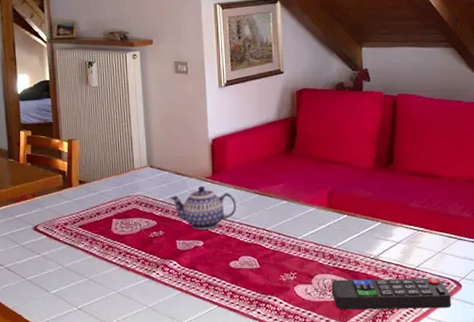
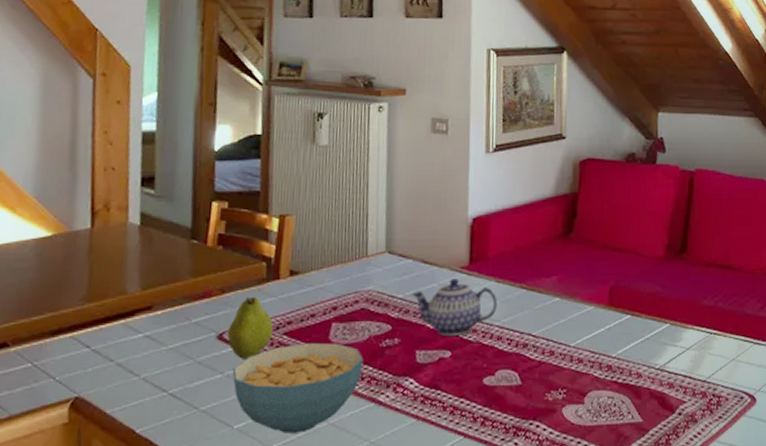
fruit: none [40,199,71,245] -> present [227,296,273,359]
cereal bowl: none [46,233,138,298] -> present [232,342,364,434]
remote control: present [331,278,451,309] -> none [607,391,744,435]

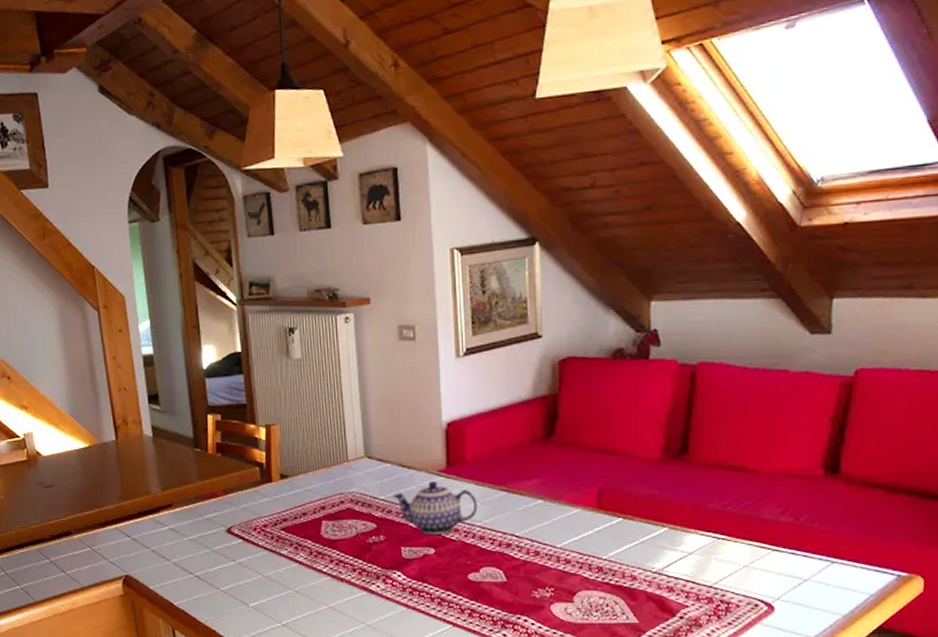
fruit: present [227,296,273,359] -> none [234,497,272,550]
cereal bowl: present [232,342,364,434] -> none [242,537,354,613]

